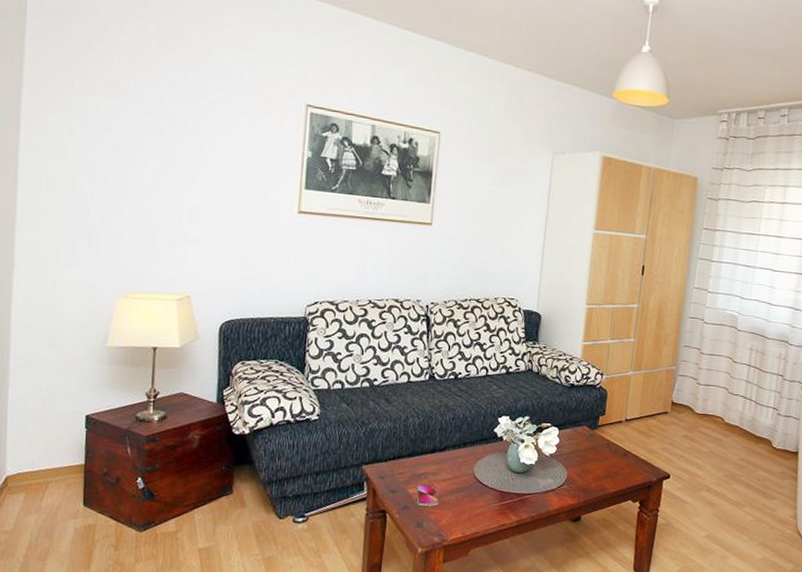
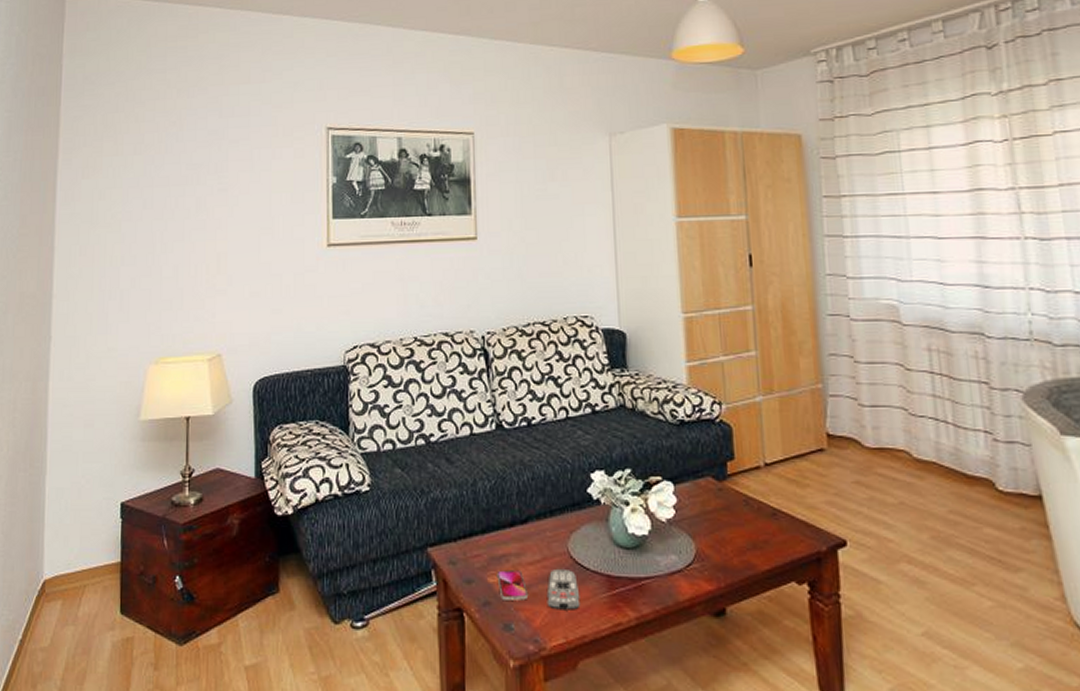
remote control: none [452,484,478,515] -> present [546,568,581,610]

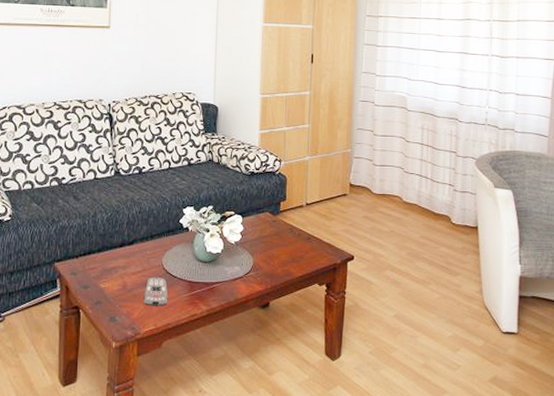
smartphone: present [497,570,527,601] -> none [107,278,130,300]

